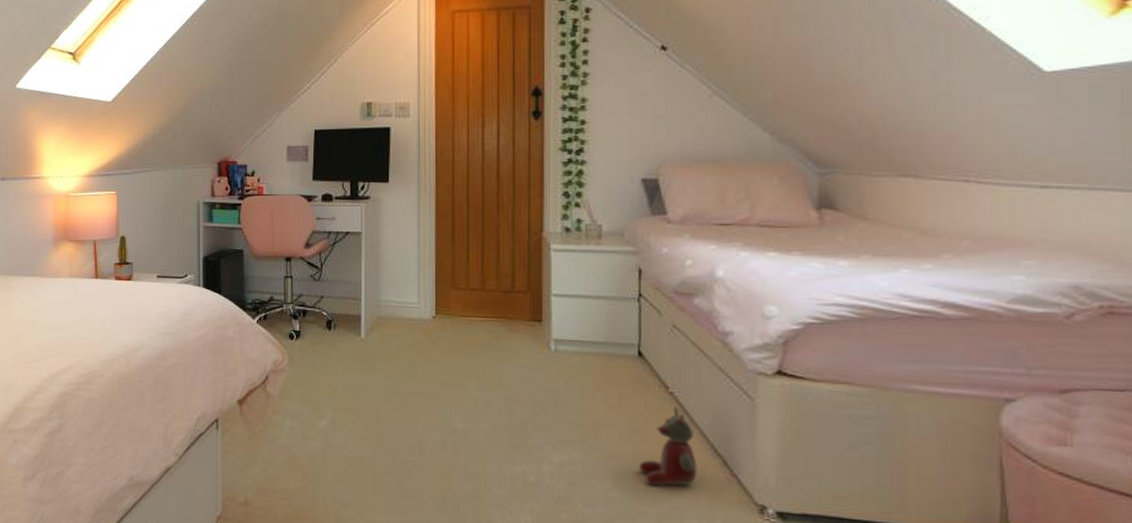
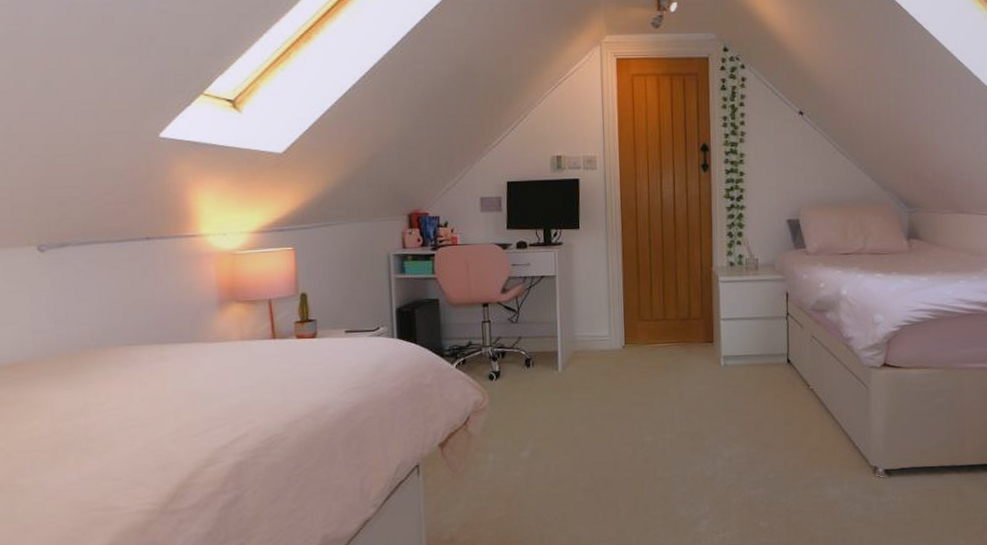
stuffed bear: present [639,407,697,486] -> none [790,400,831,465]

